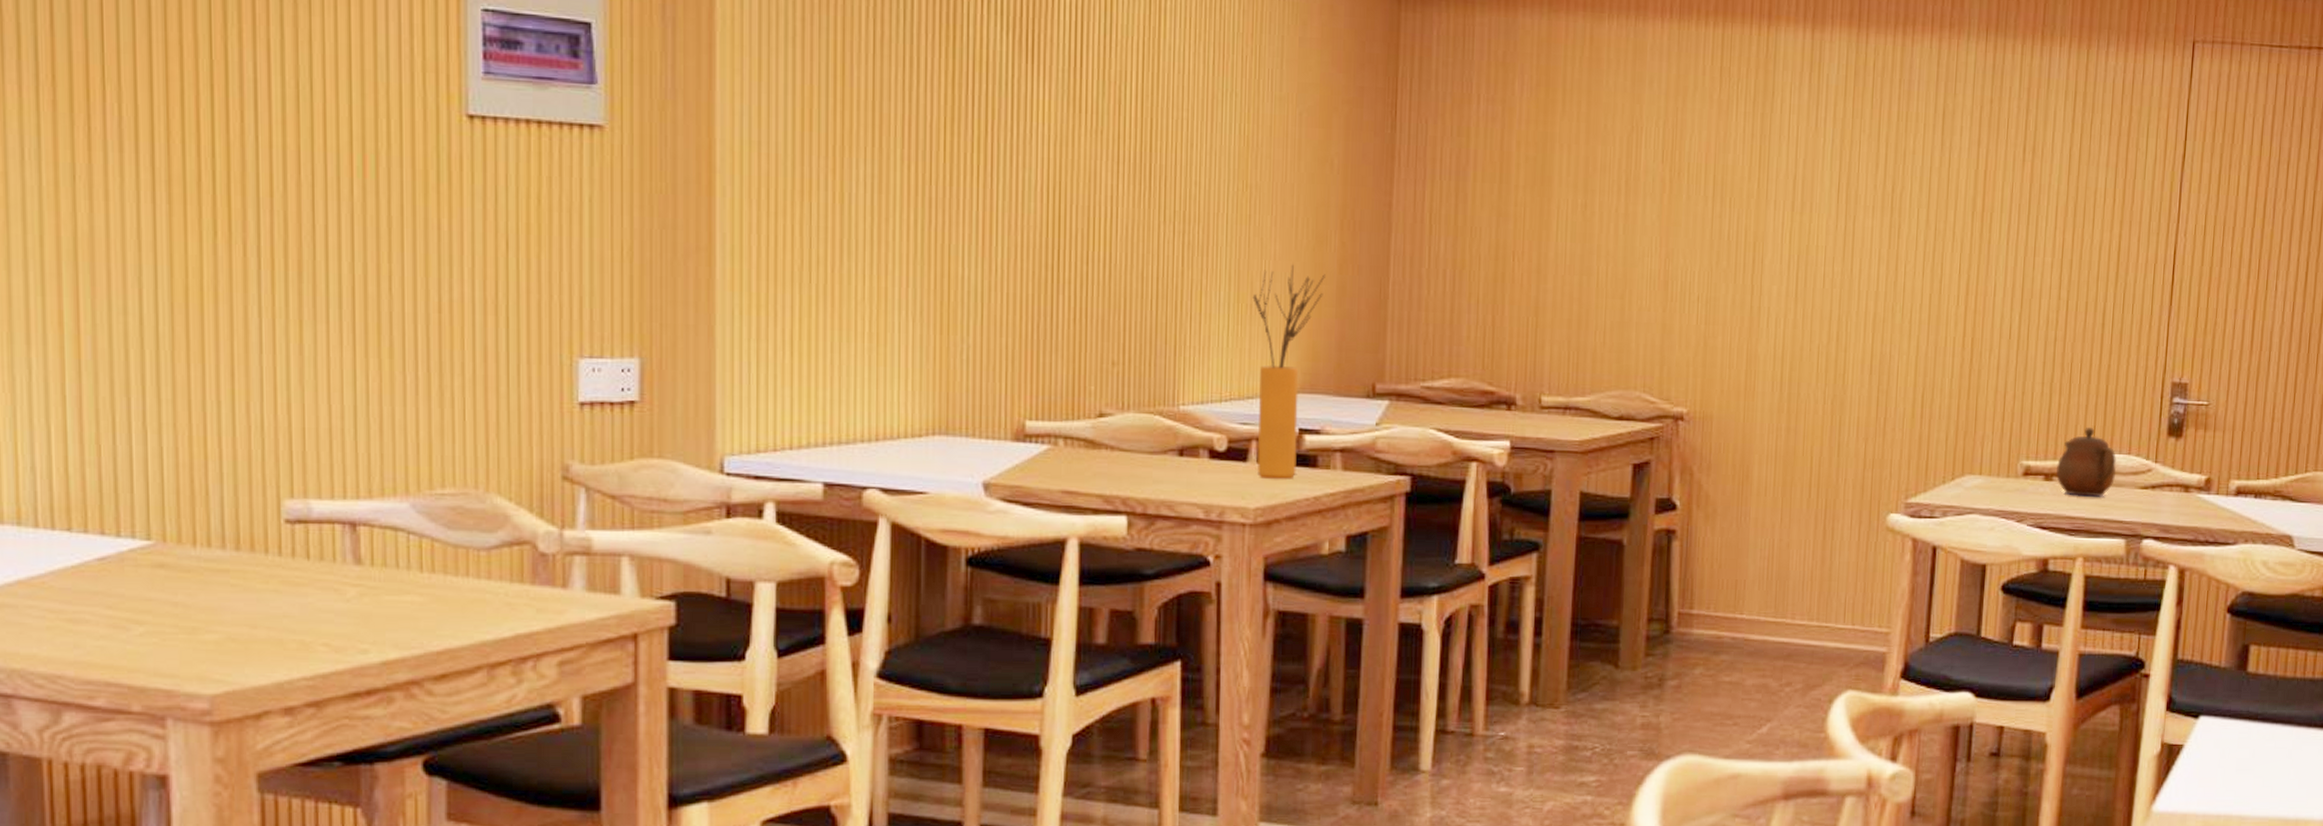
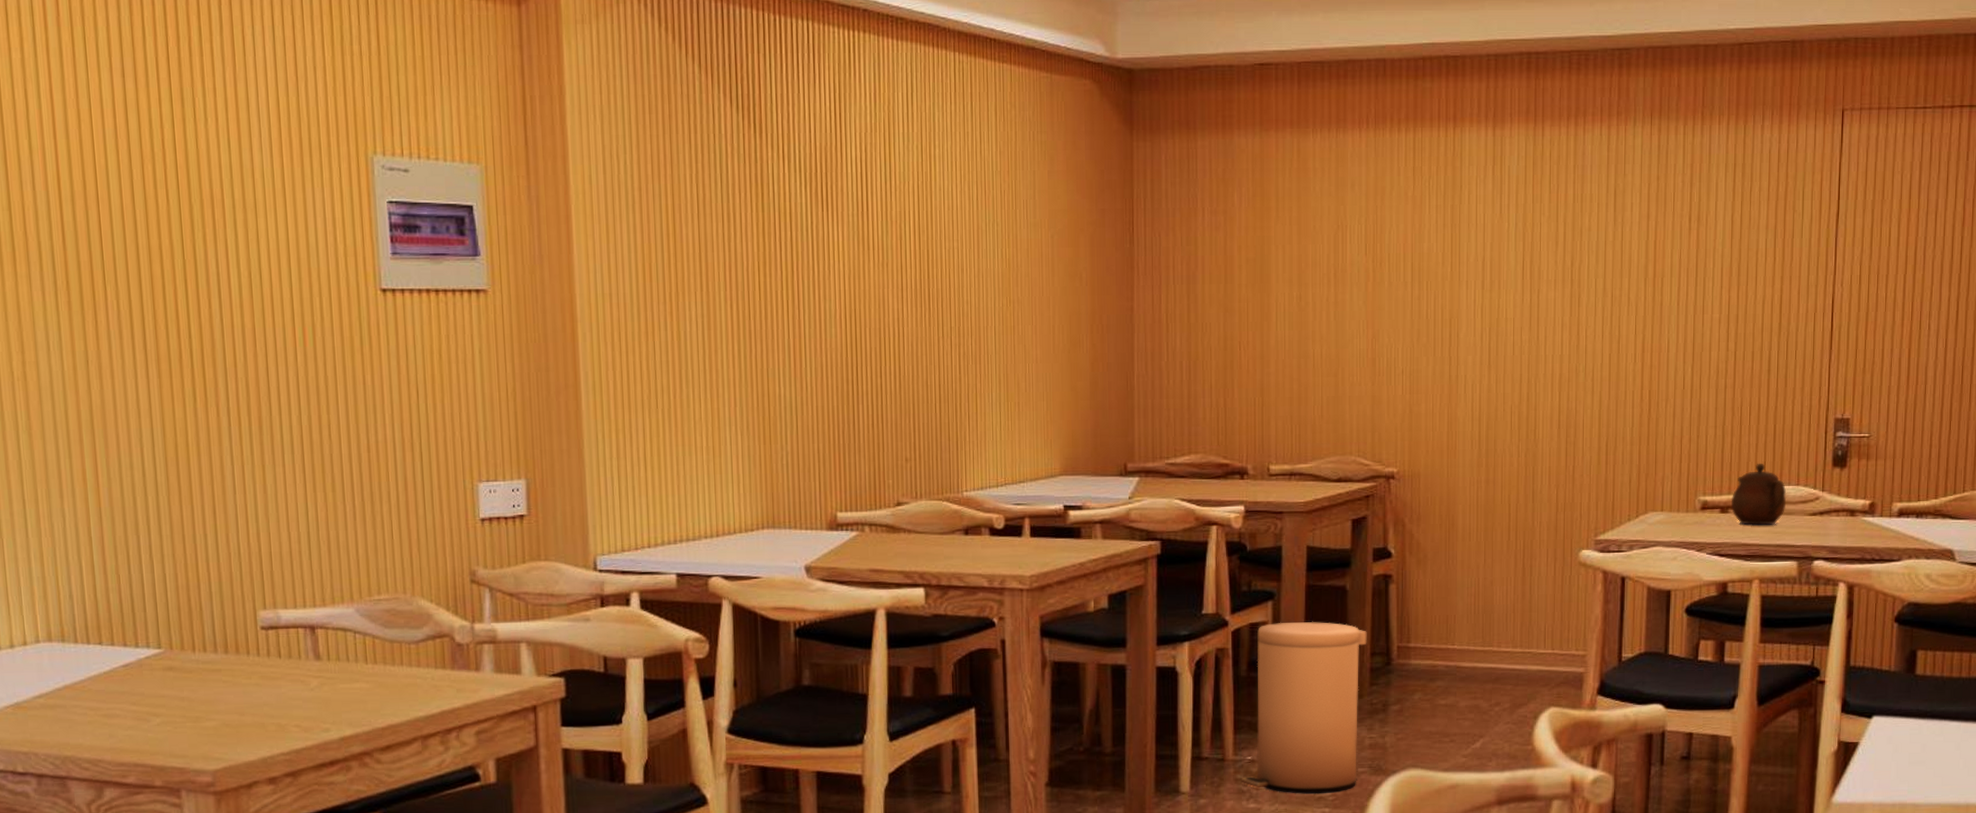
vase: present [1252,264,1325,480] -> none [1019,366,1080,551]
pedal bin: none [1491,579,1645,779] -> present [1241,622,1367,794]

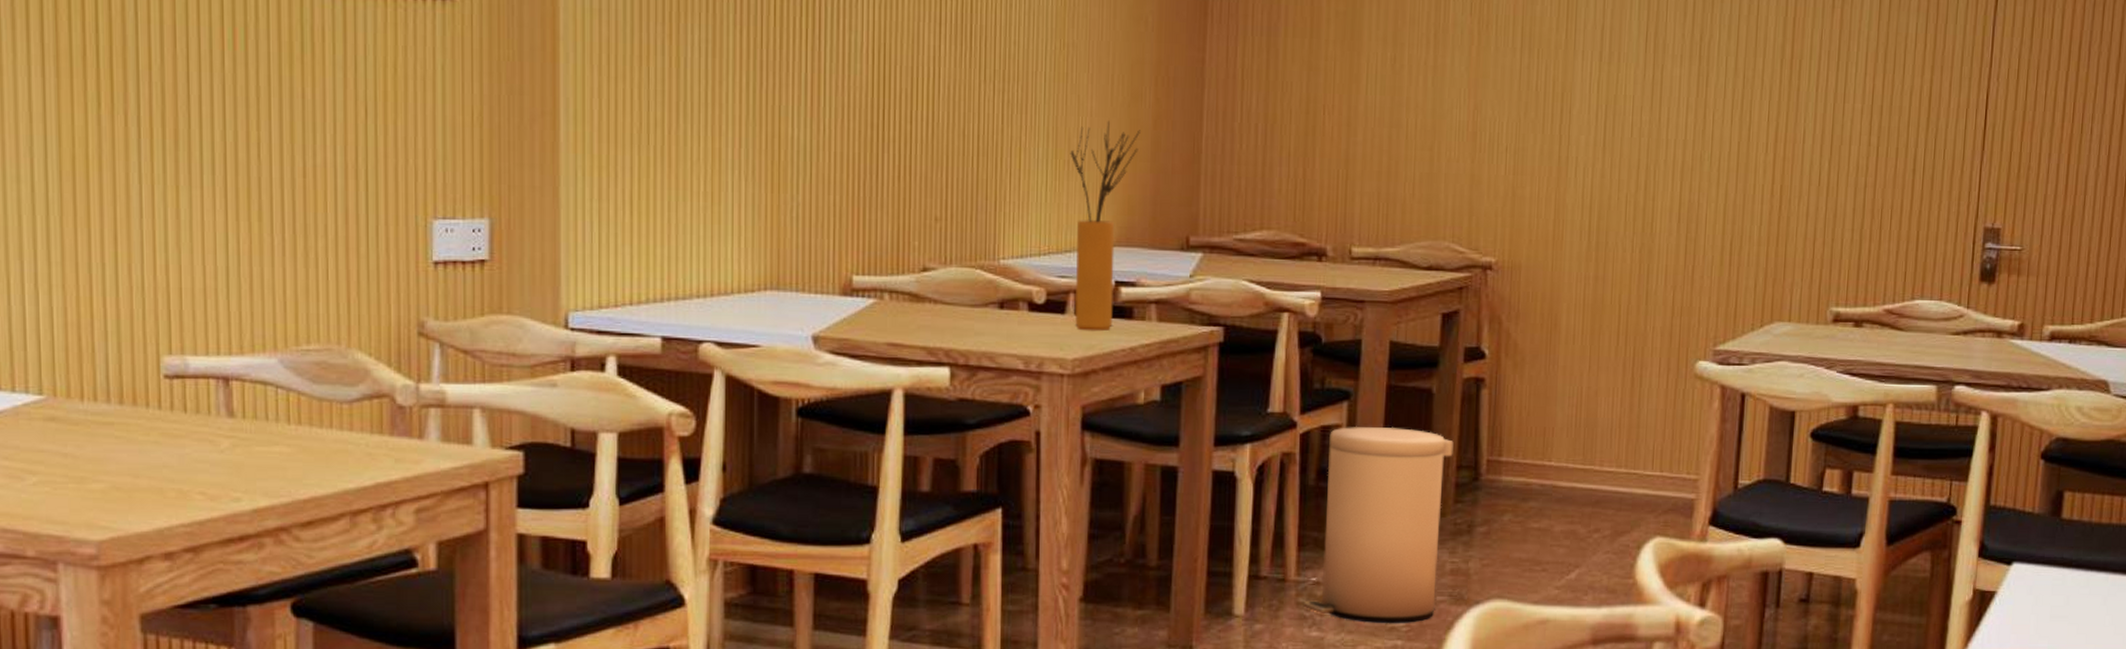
vase: none [1019,366,1080,551] -> present [1070,120,1140,332]
teapot: present [1730,463,1787,526] -> none [1865,273,1928,343]

